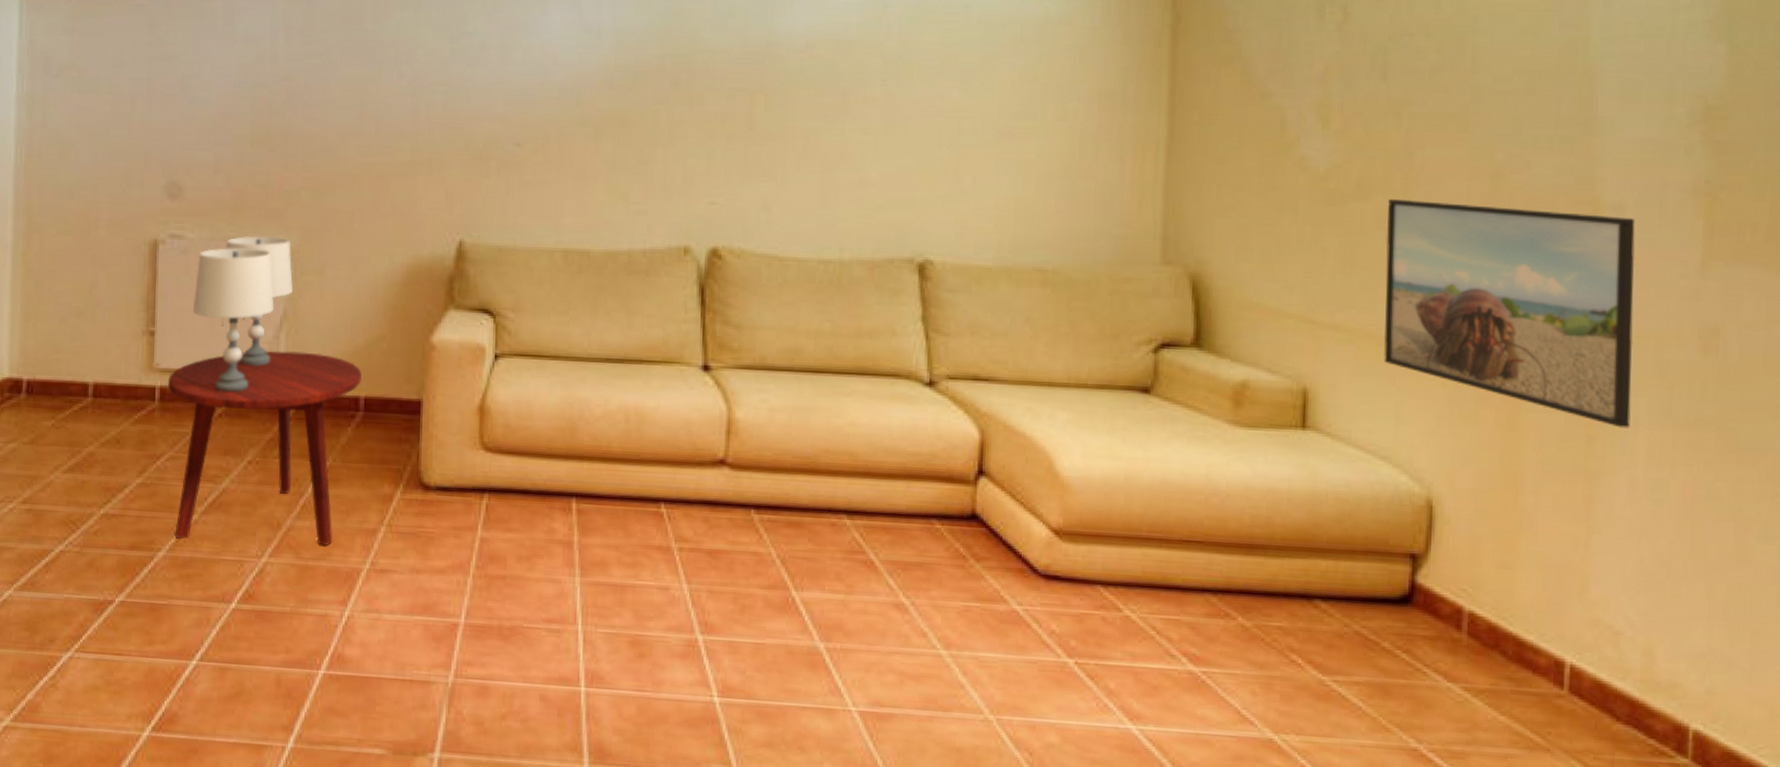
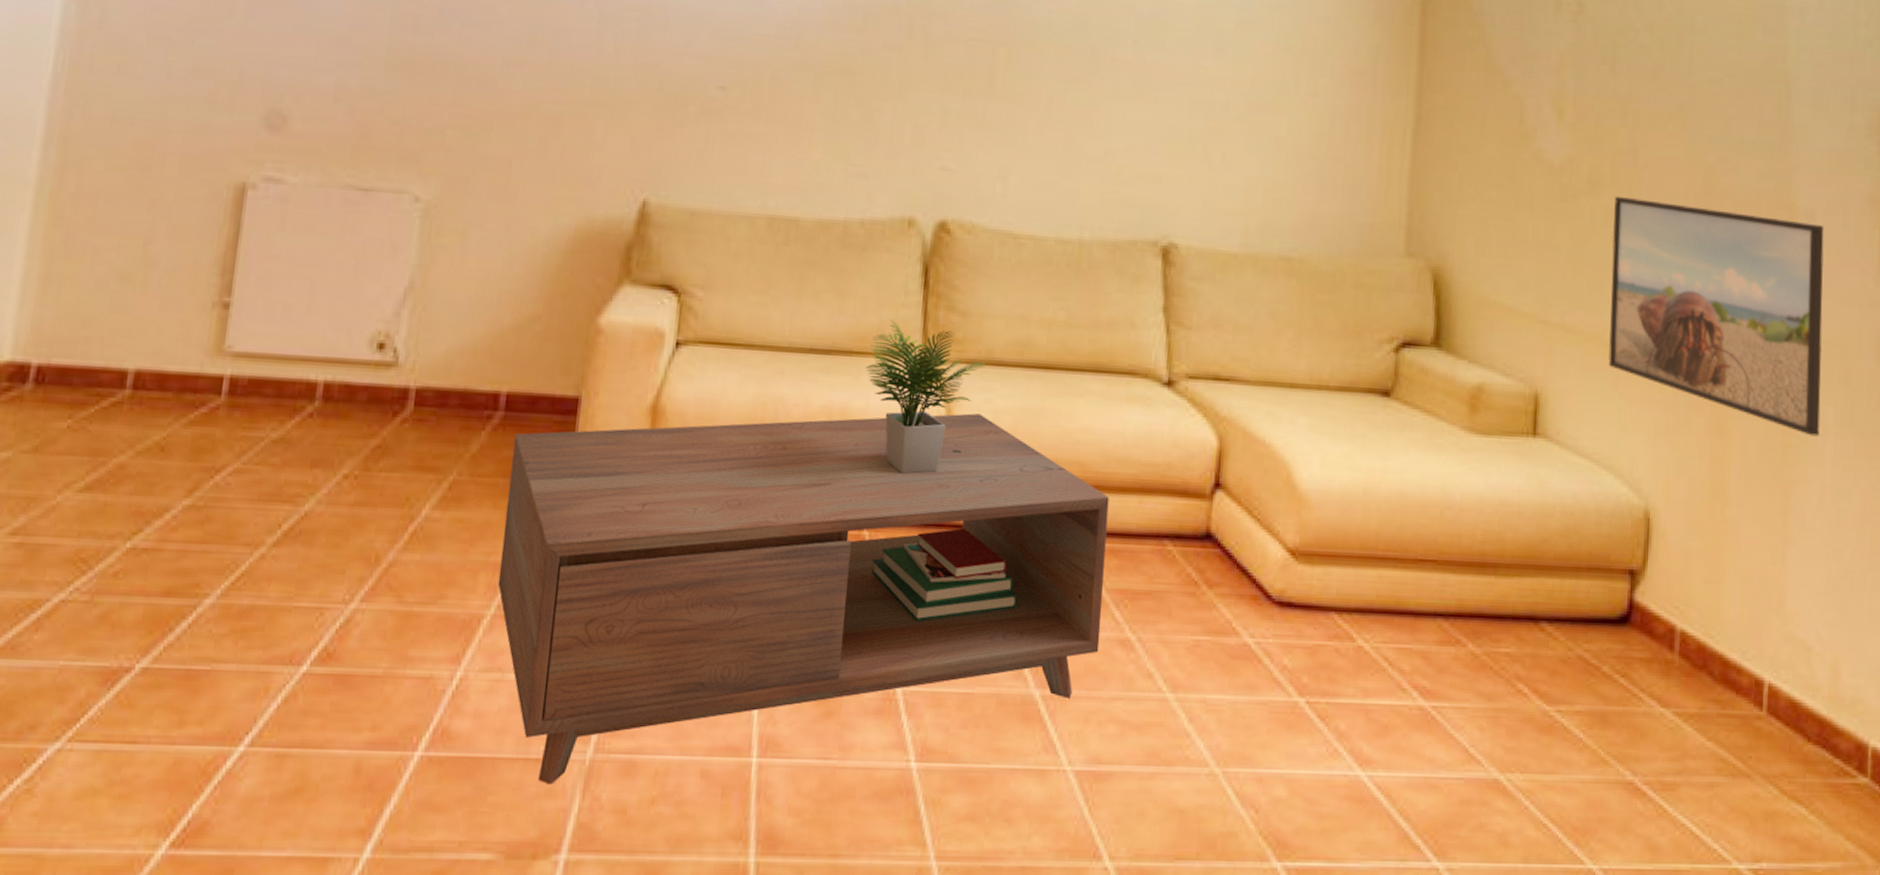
side table: present [167,351,362,546] -> none [231,331,506,586]
table lamp: present [192,236,293,393] -> none [285,183,427,386]
coffee table: none [370,333,879,700] -> present [497,319,1110,785]

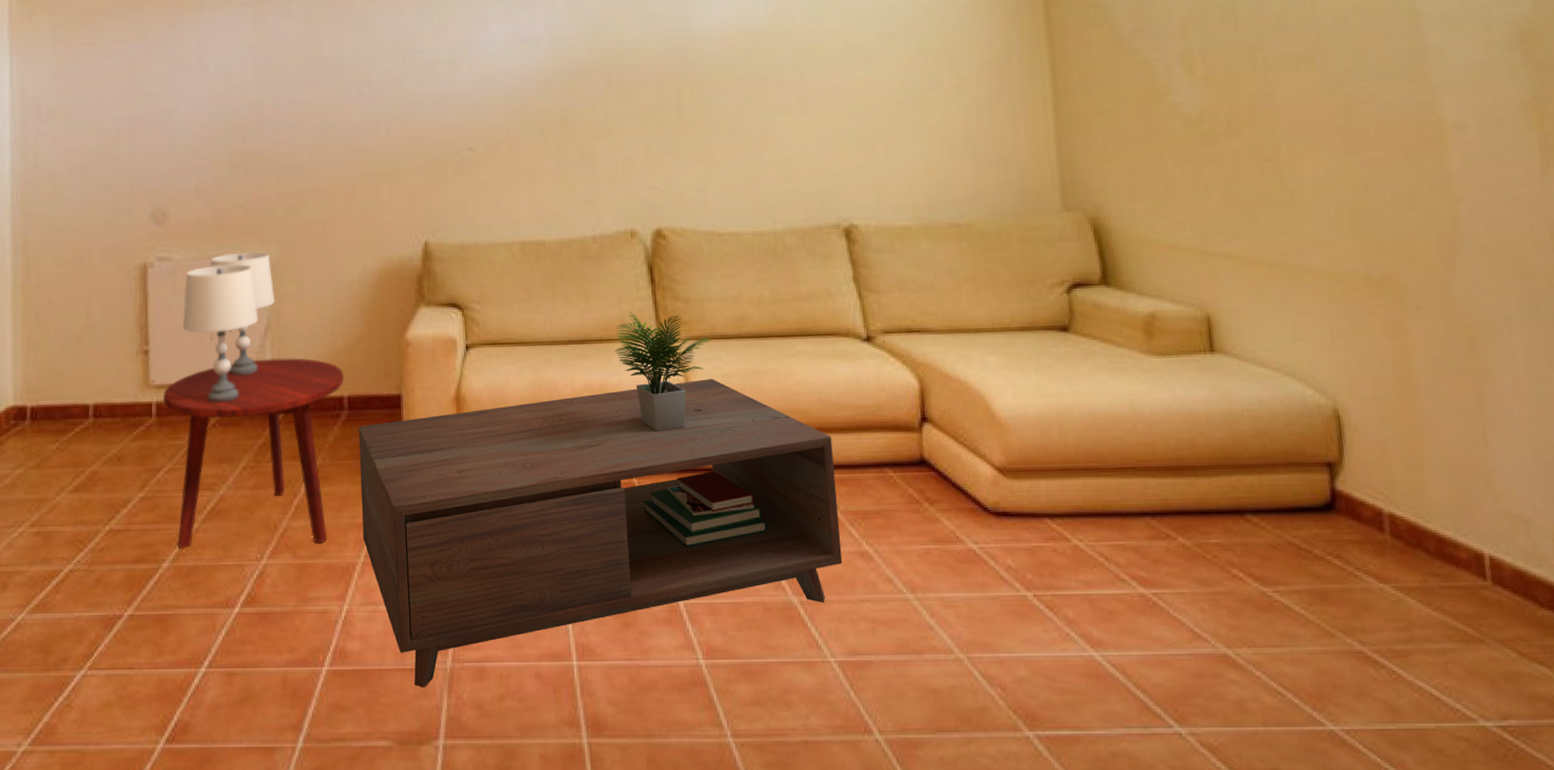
side table: none [231,331,506,586] -> present [163,358,344,549]
table lamp: none [285,183,427,386] -> present [182,252,274,403]
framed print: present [1608,196,1824,437] -> none [1257,134,1505,328]

